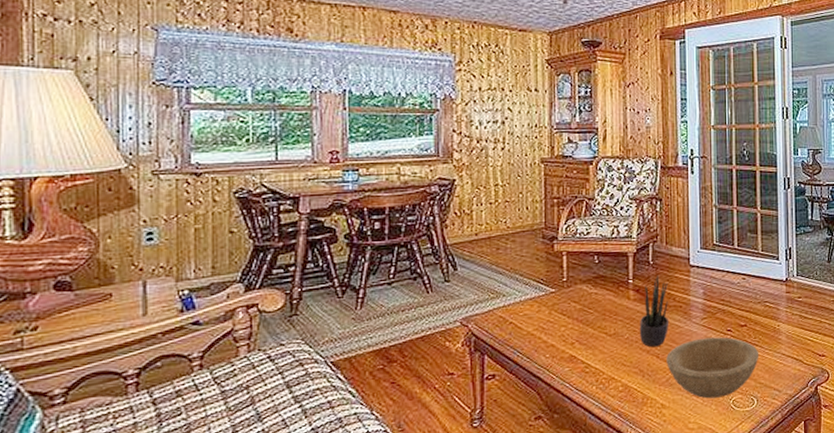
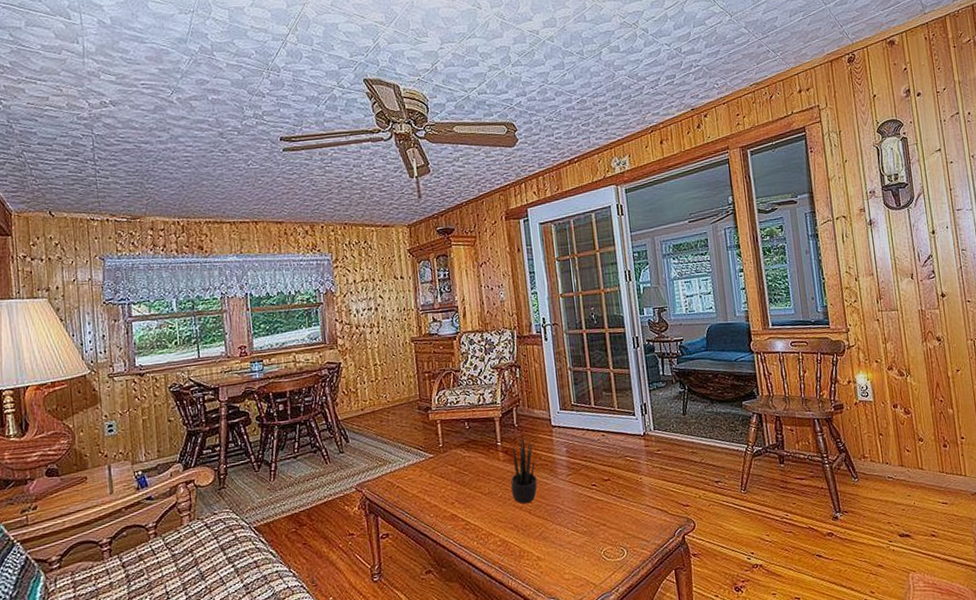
bowl: present [666,337,759,399] -> none [538,491,625,551]

